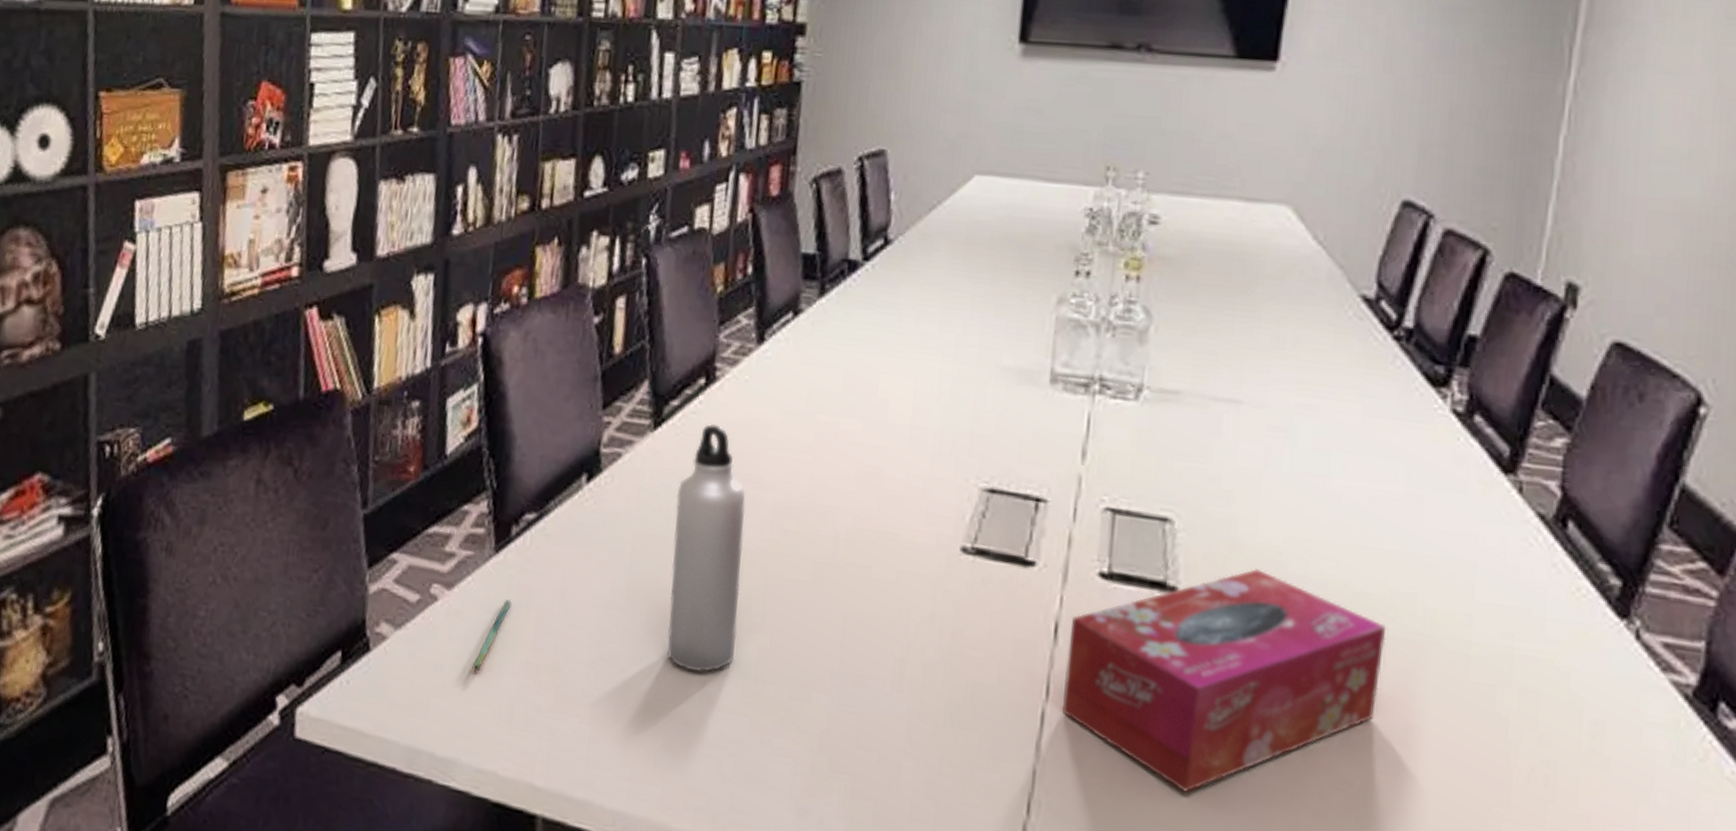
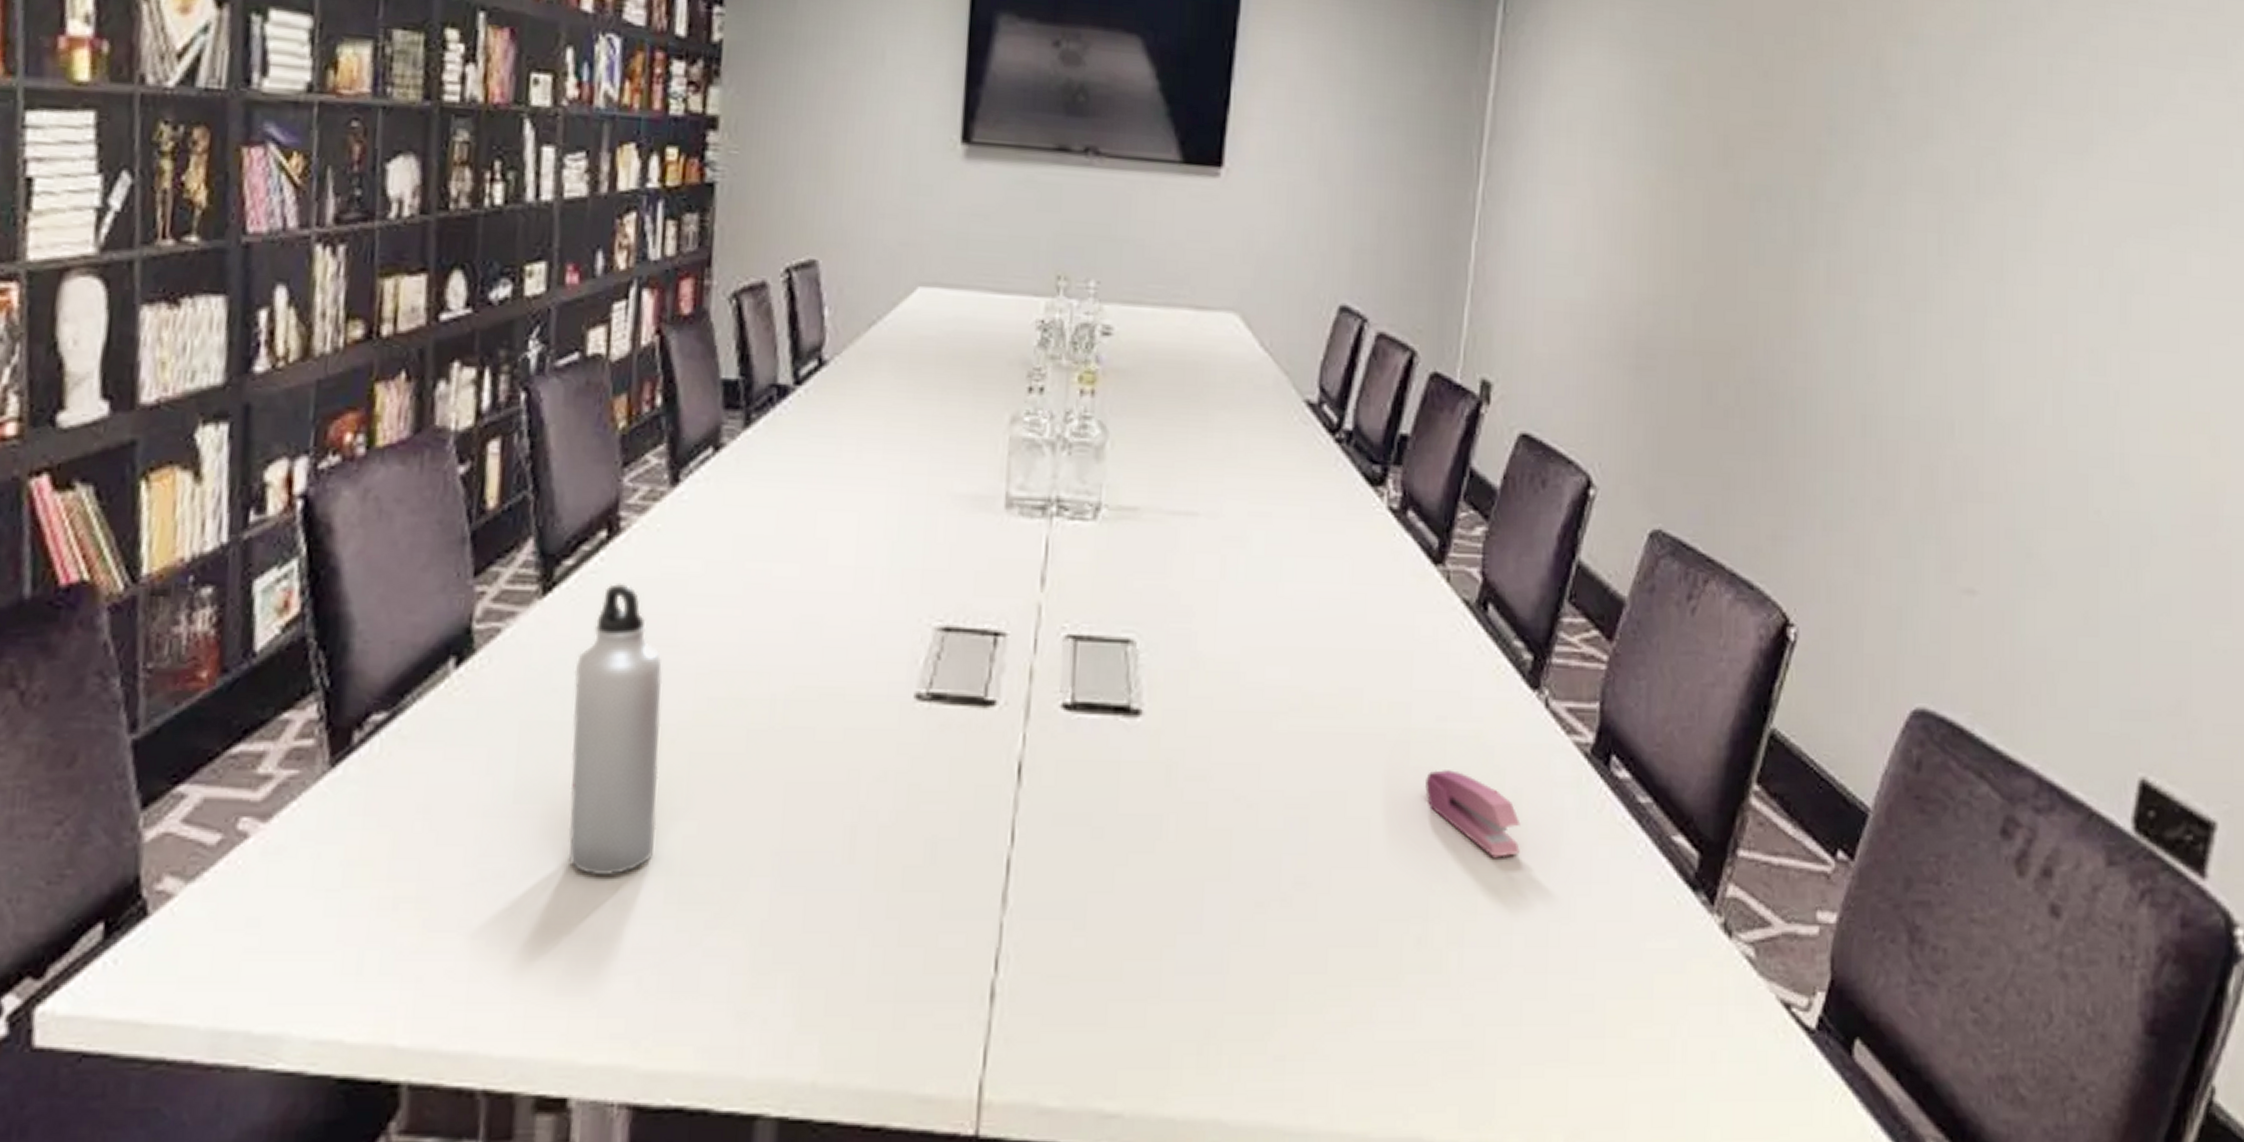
pen: present [472,599,512,672] -> none [302,824,356,919]
tissue box: present [1062,567,1386,793] -> none [1029,680,1337,919]
stapler: none [1486,688,1601,793] -> present [1425,770,1521,858]

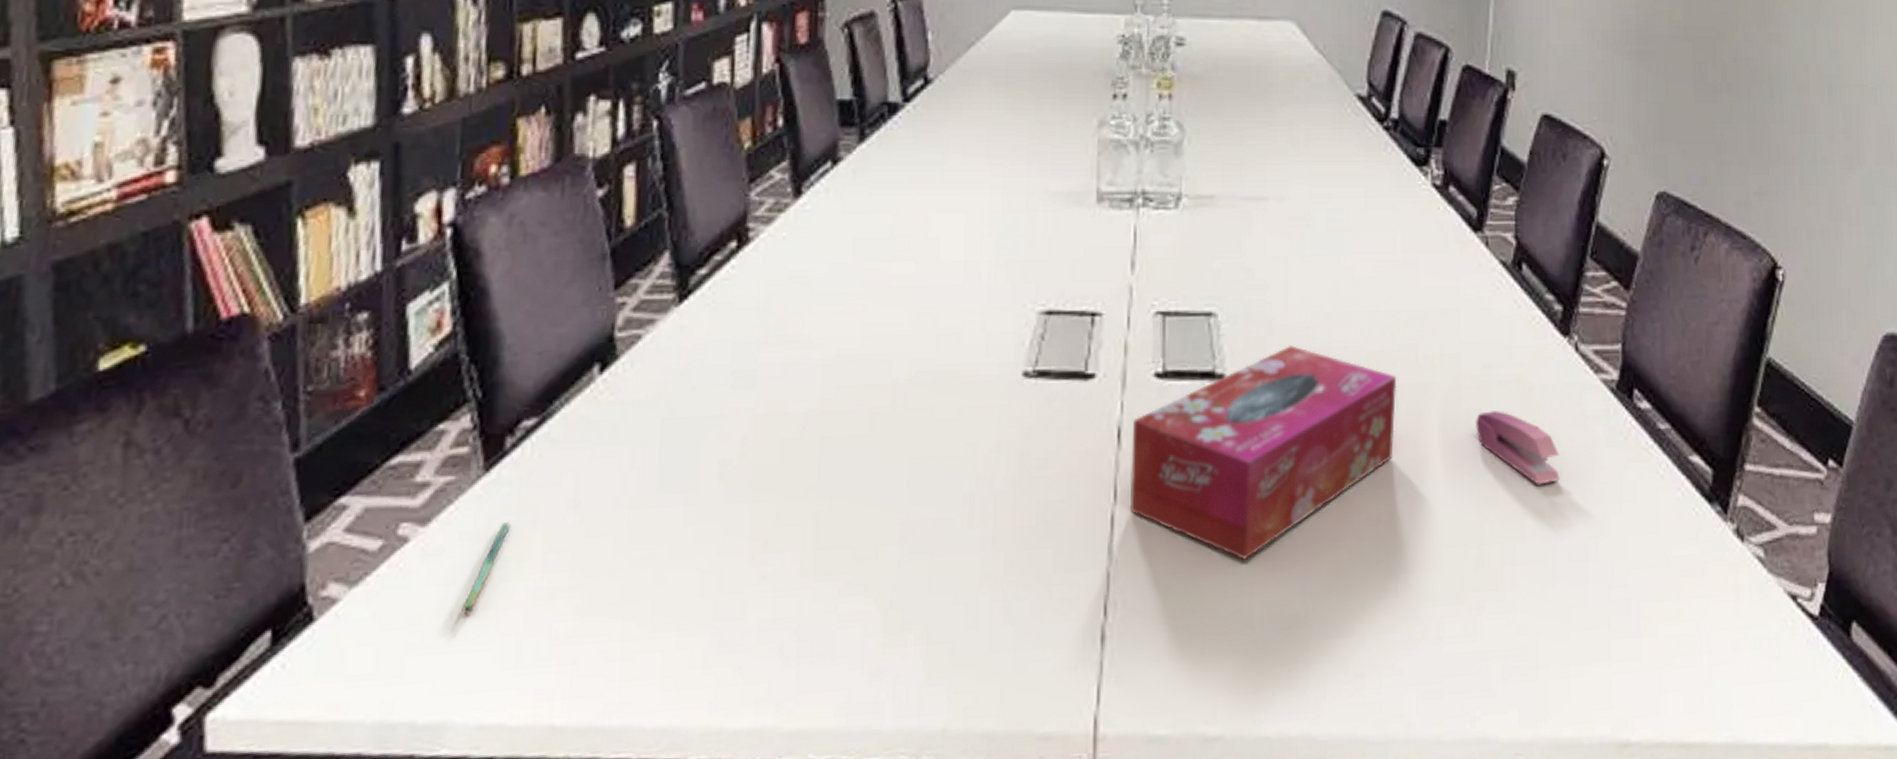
pen: none [302,824,356,919] -> present [461,522,511,614]
water bottle: present [568,582,663,875] -> none [710,287,793,554]
tissue box: none [1029,680,1337,919] -> present [1129,344,1397,560]

